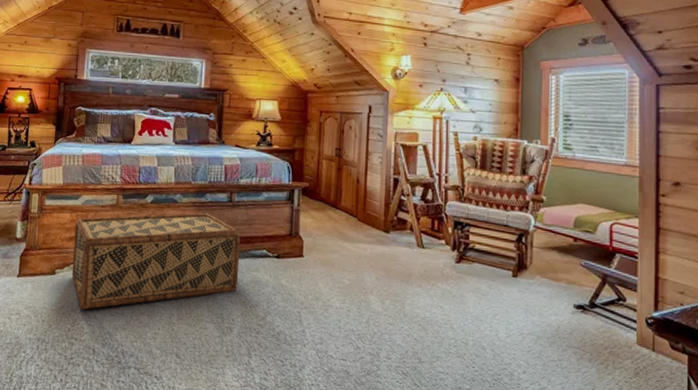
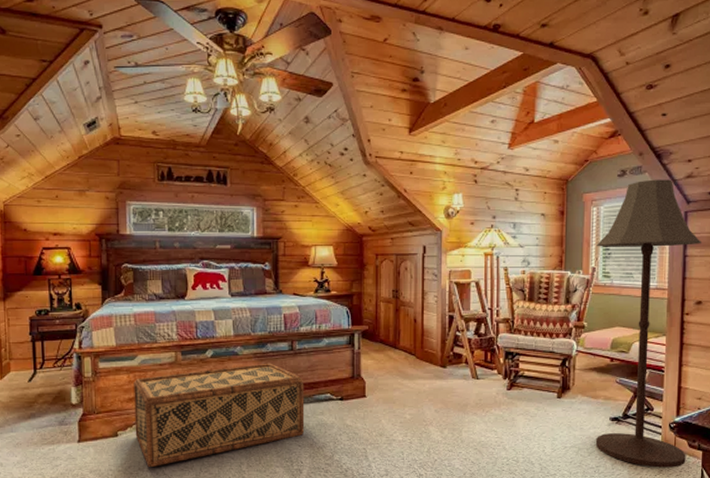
floor lamp: none [556,49,678,372] -> present [595,179,703,468]

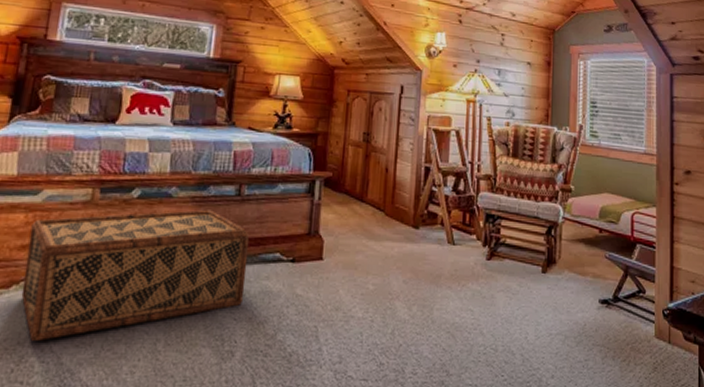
floor lamp: present [595,179,703,468] -> none [583,38,689,365]

